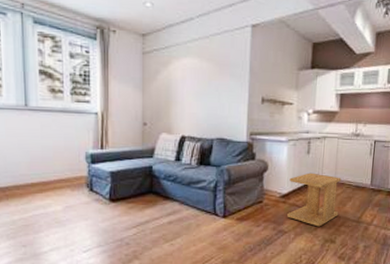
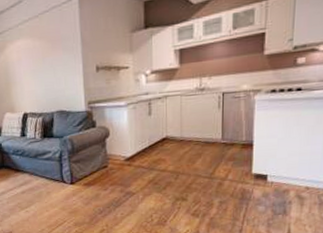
side table: present [287,172,342,227] -> none [133,133,188,186]

